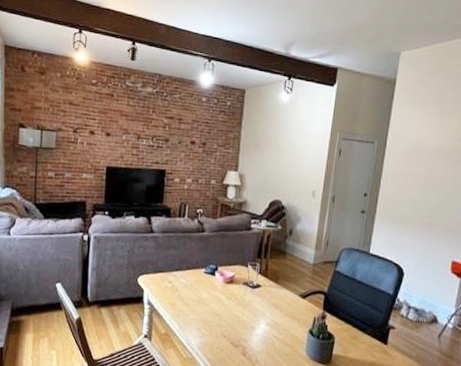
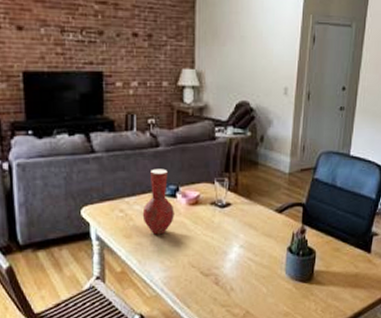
vase: none [186,250,213,306] -> present [142,168,174,235]

